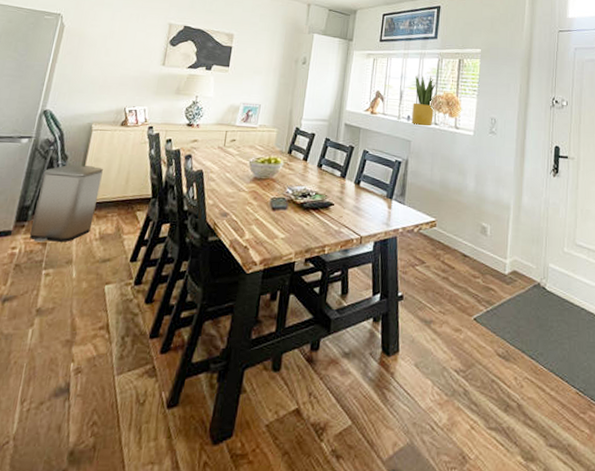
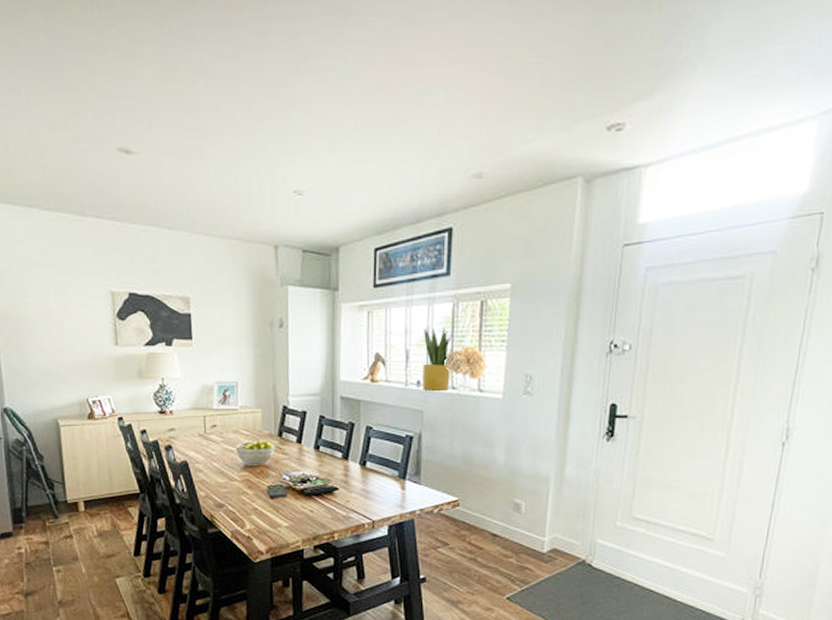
pedal bin: present [29,165,103,242] -> none [24,464,88,542]

